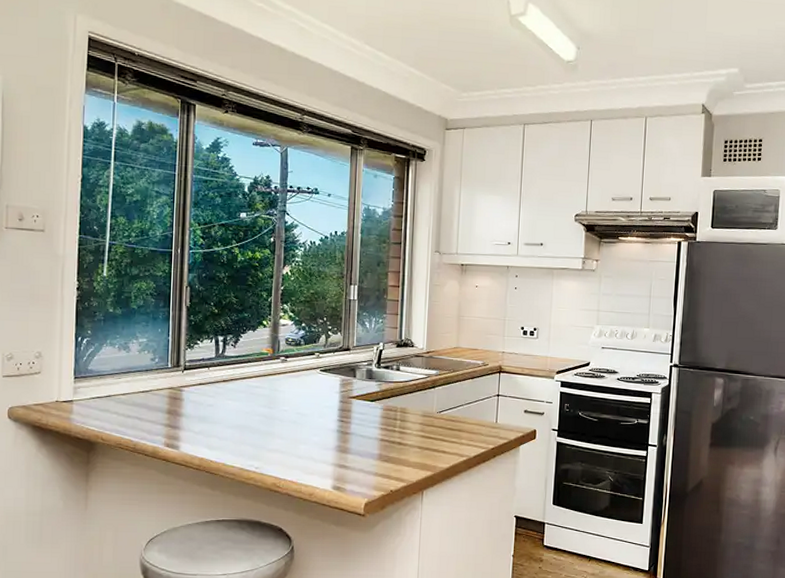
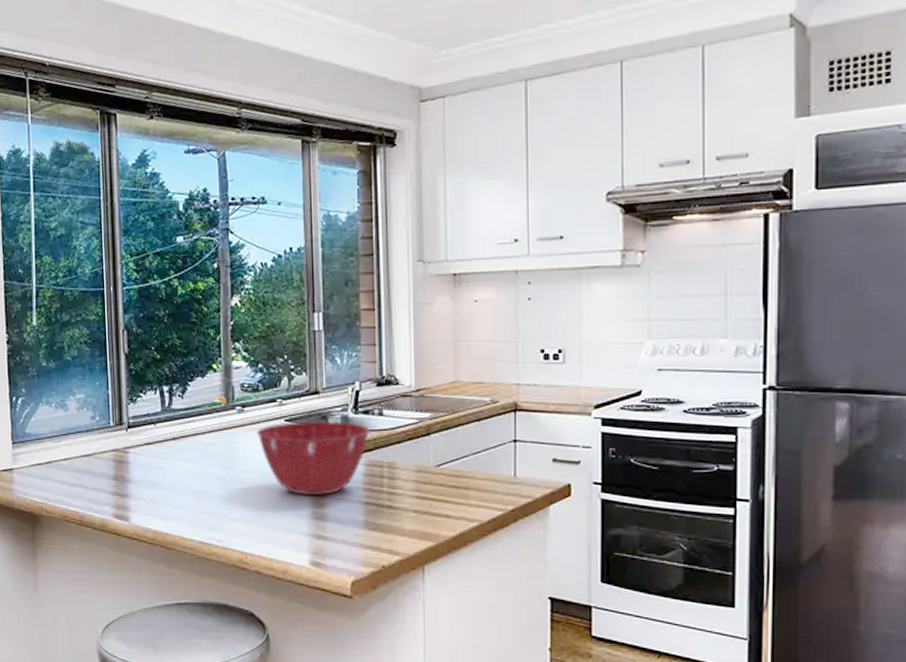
mixing bowl: none [296,371,389,433] -> present [257,421,370,496]

